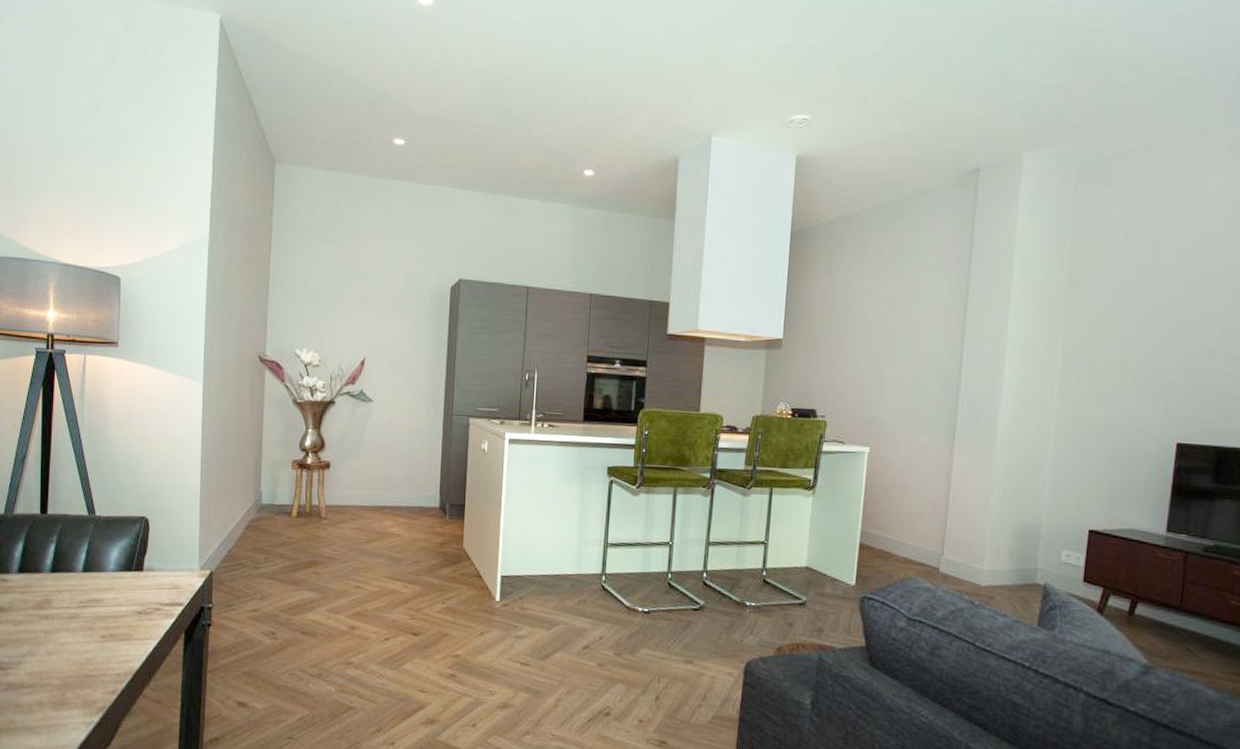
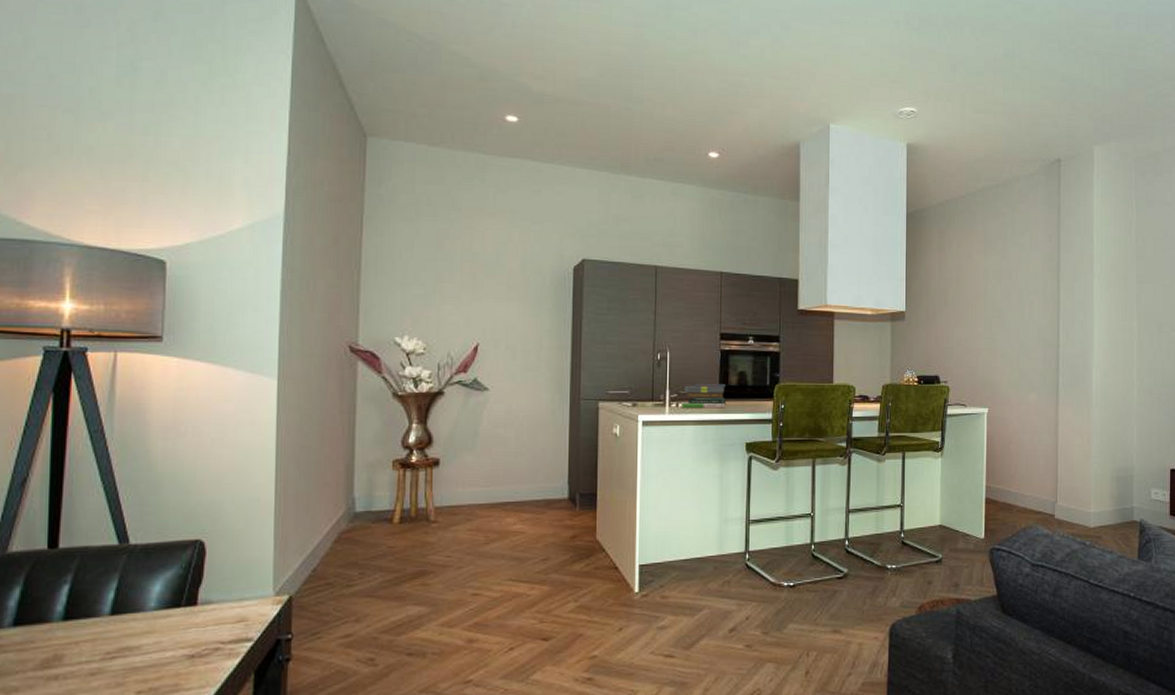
books: none [545,405,590,431] -> present [680,384,725,409]

